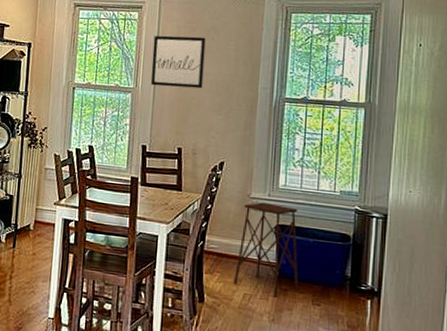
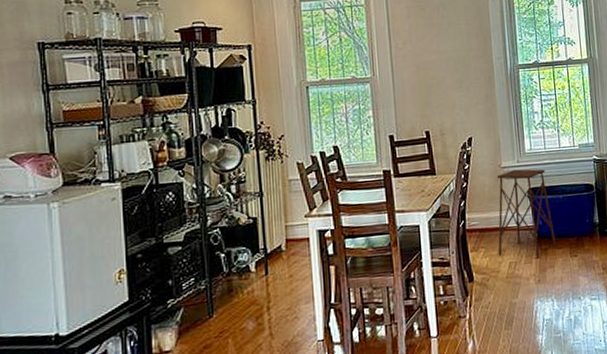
wall art: present [150,35,206,89] -> none [384,15,440,72]

